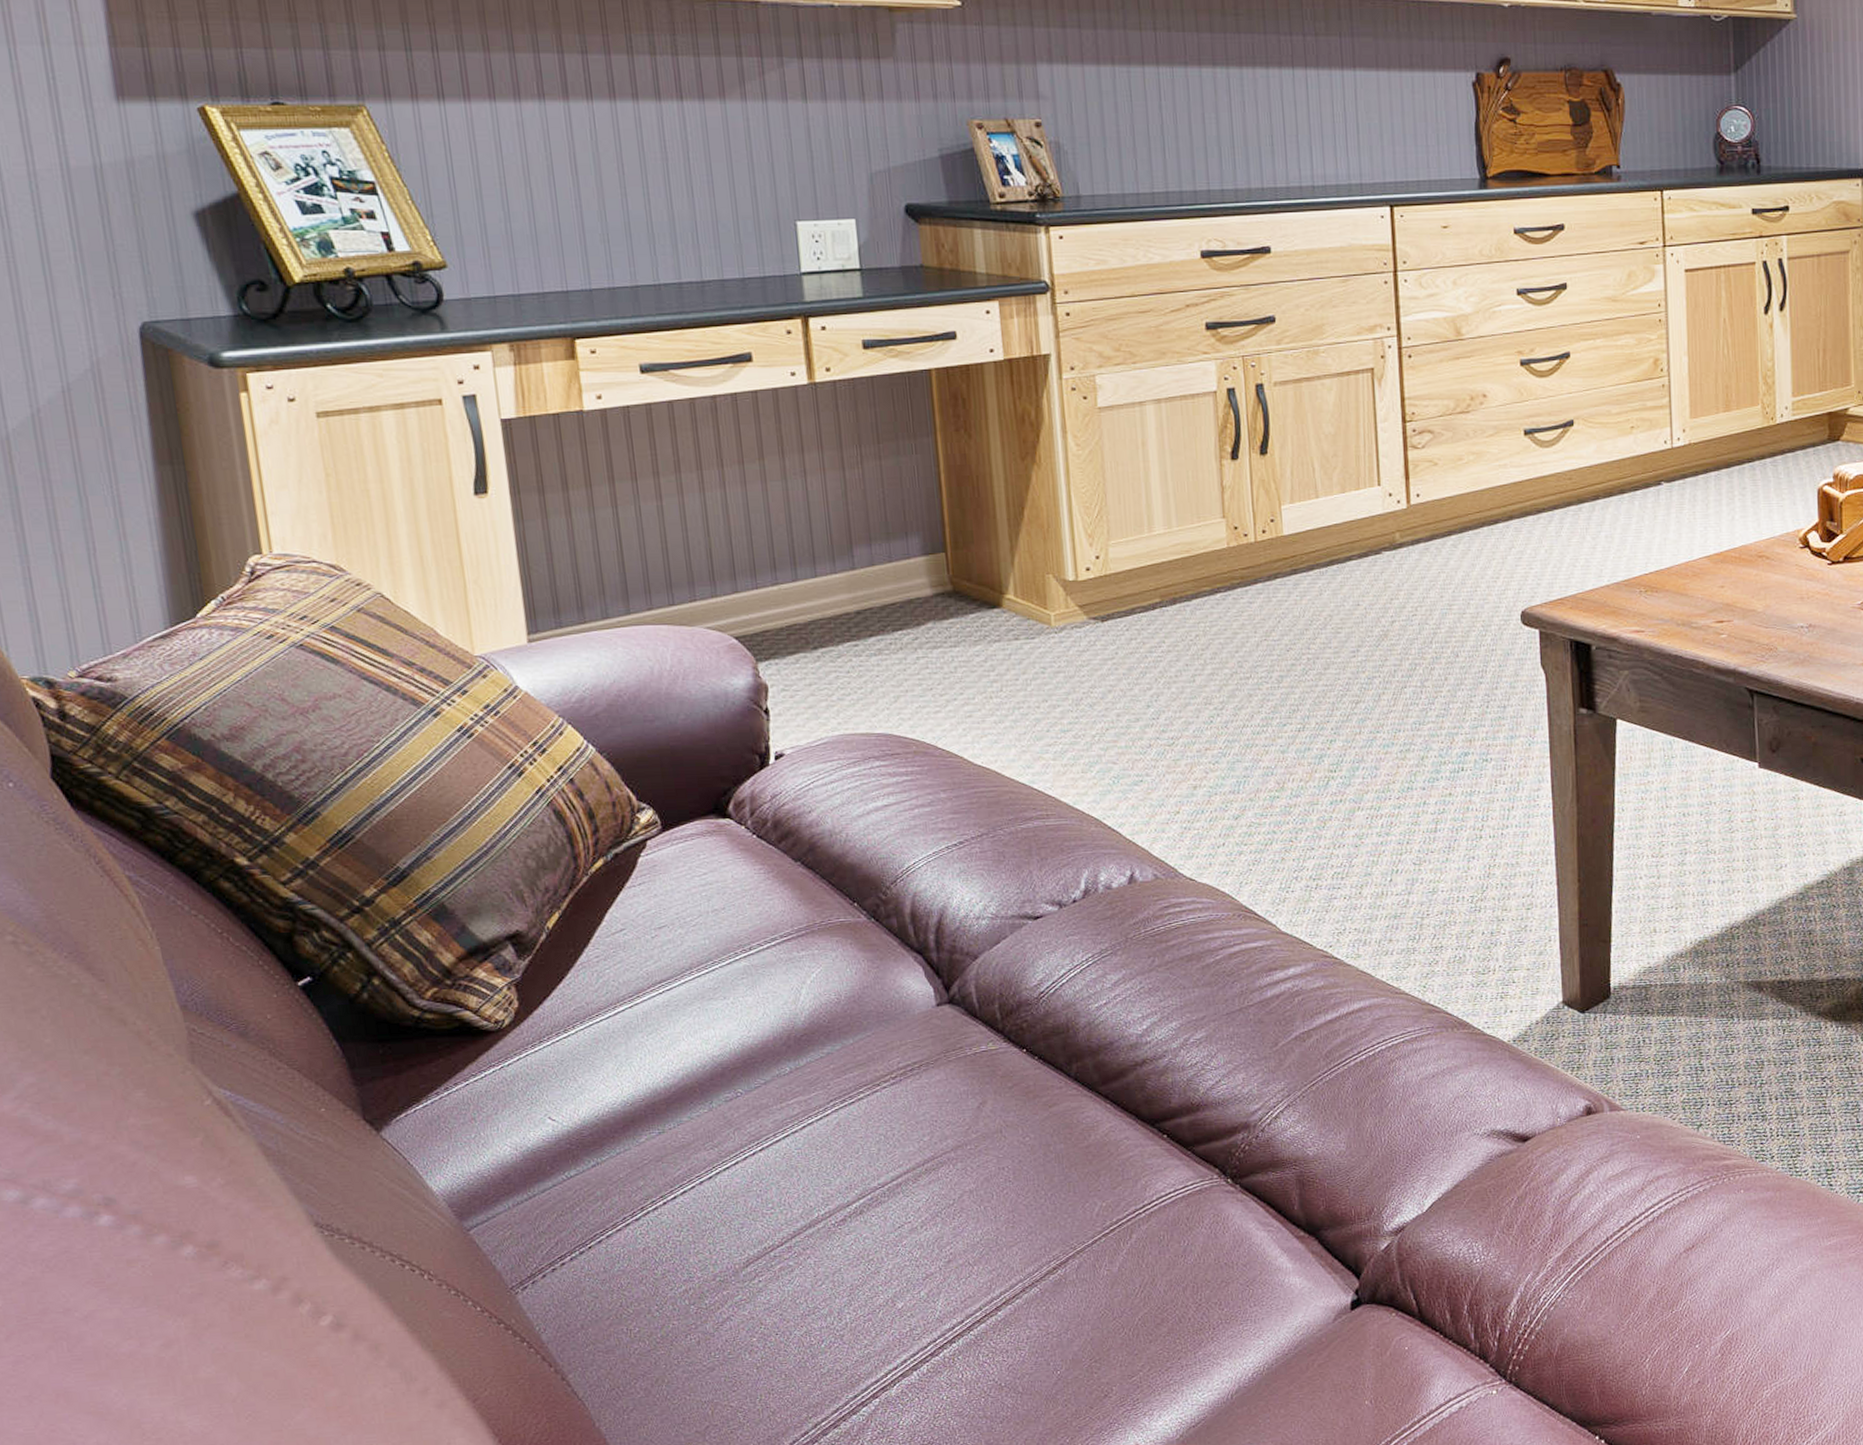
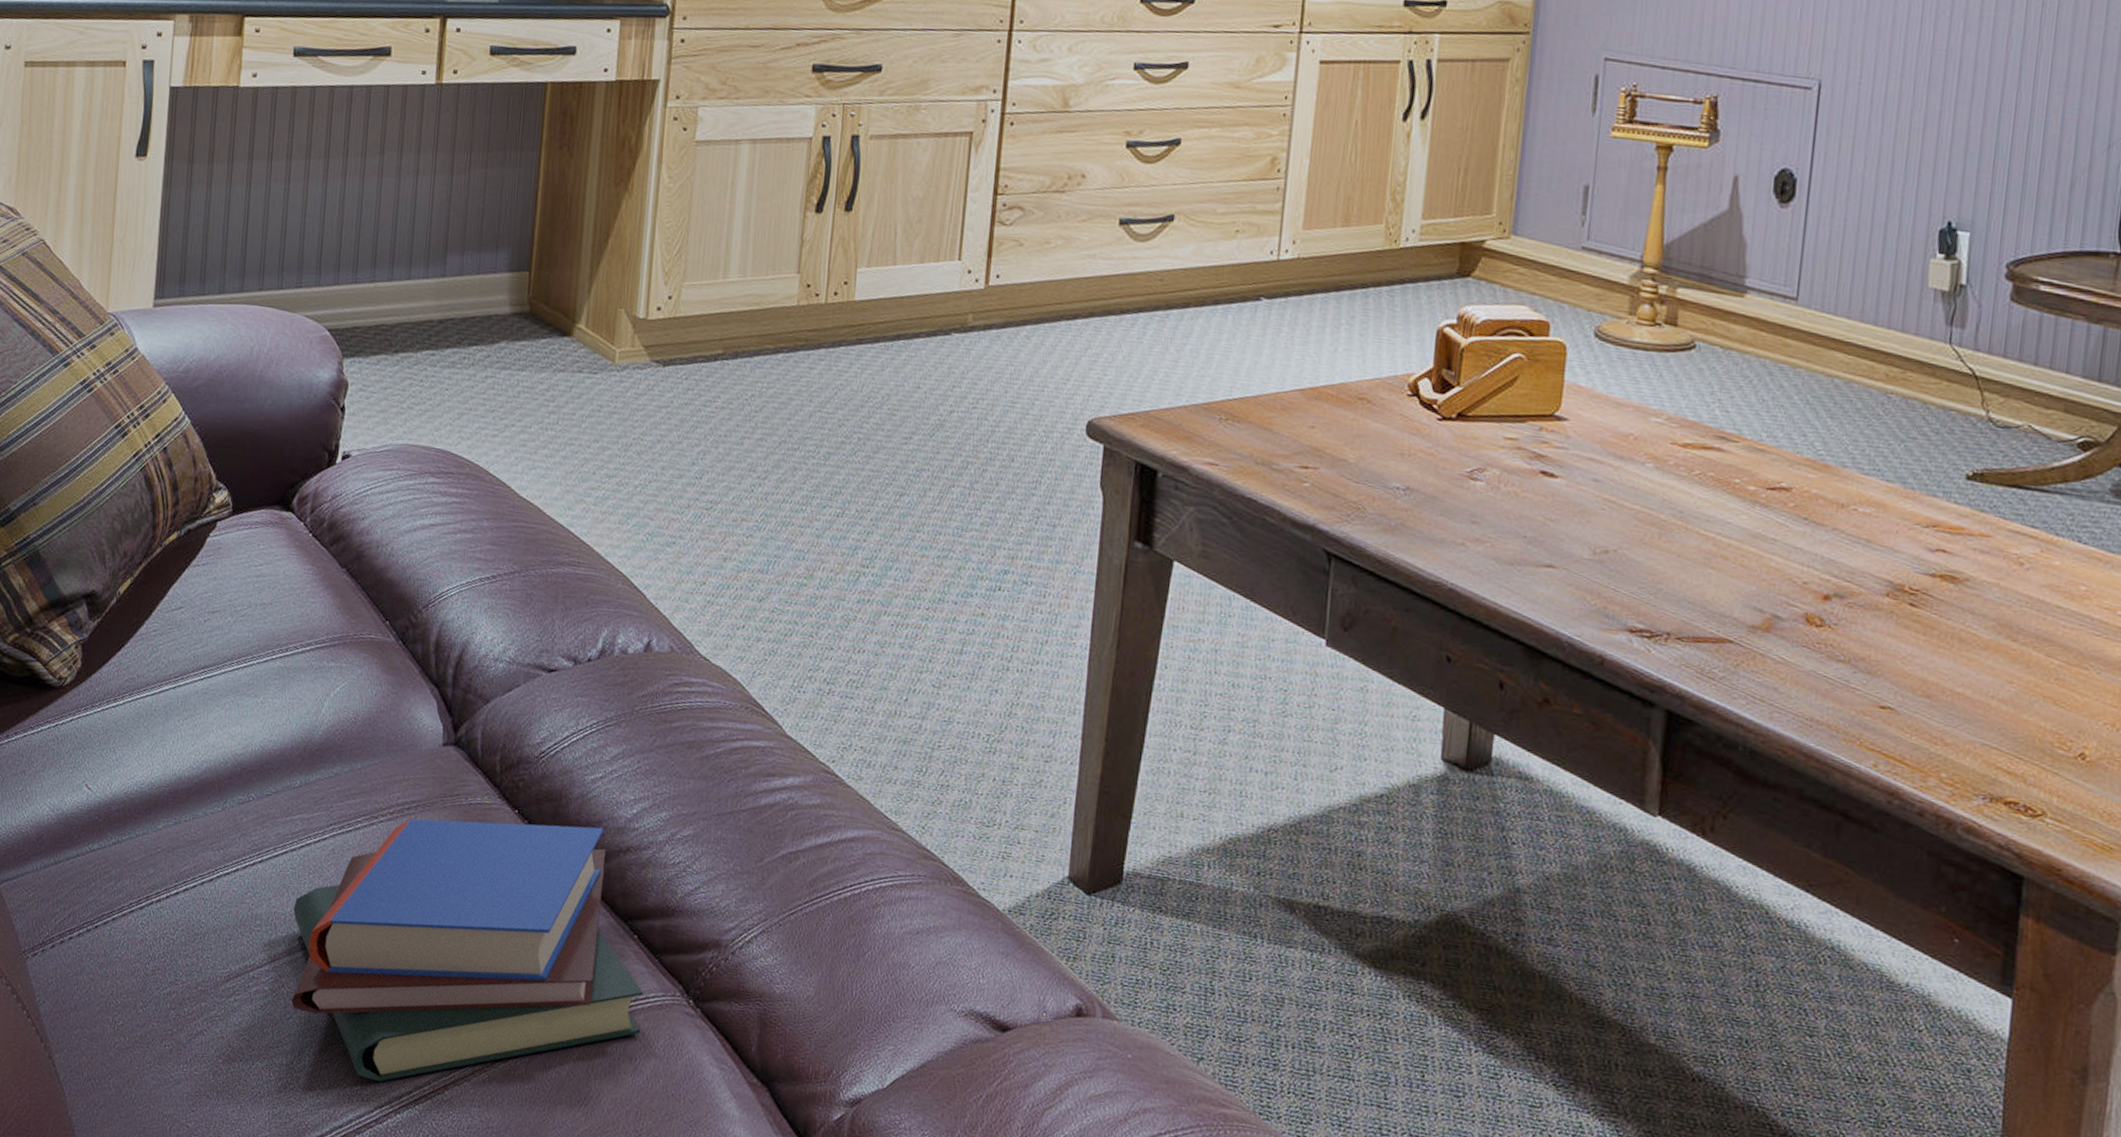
book: none [805,1048,1184,1320] -> present [291,818,643,1082]

